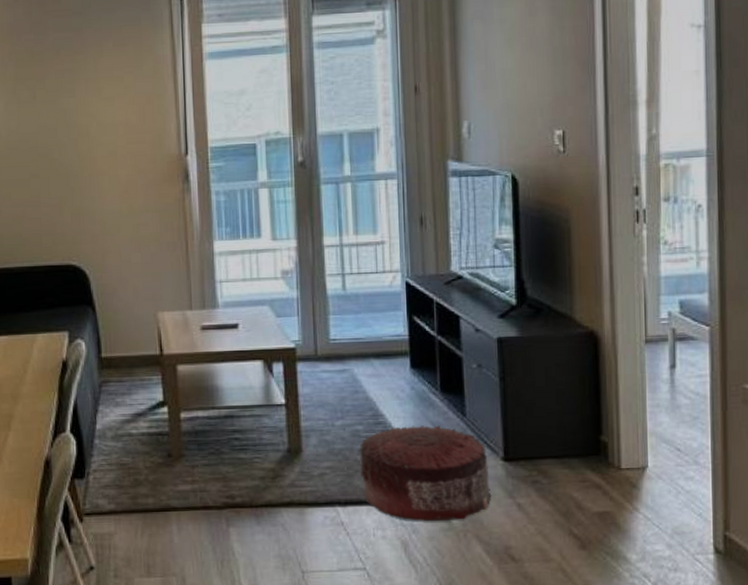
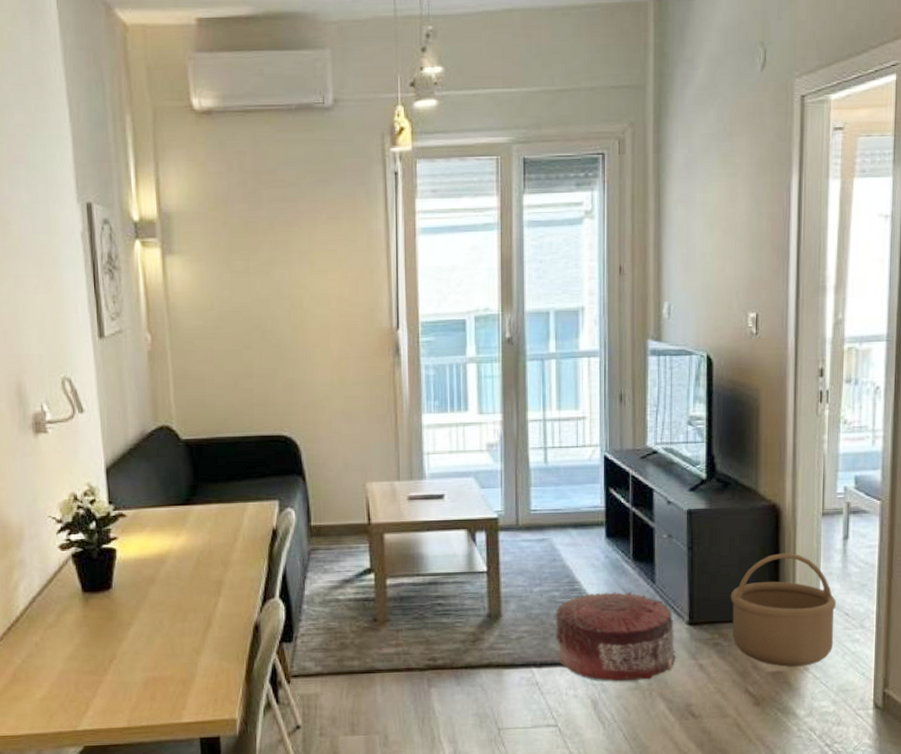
basket: none [548,383,666,507] -> present [730,553,836,667]

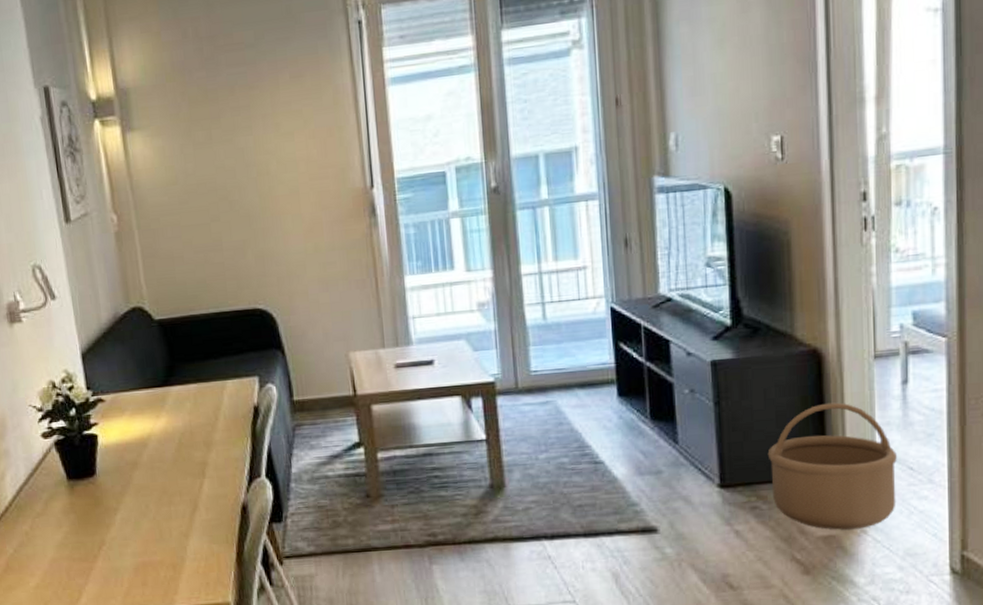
pouf: present [555,592,676,682] -> none [565,454,708,553]

